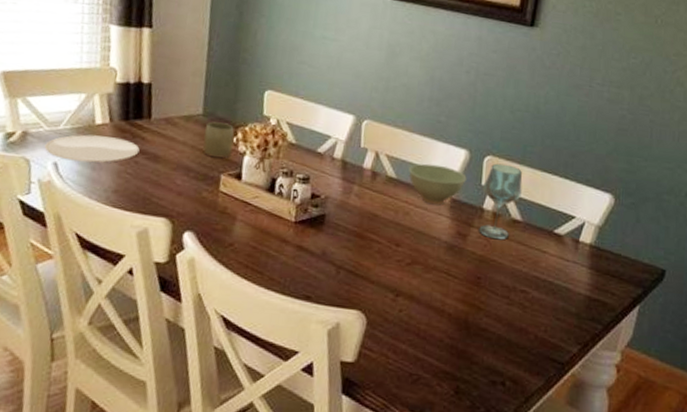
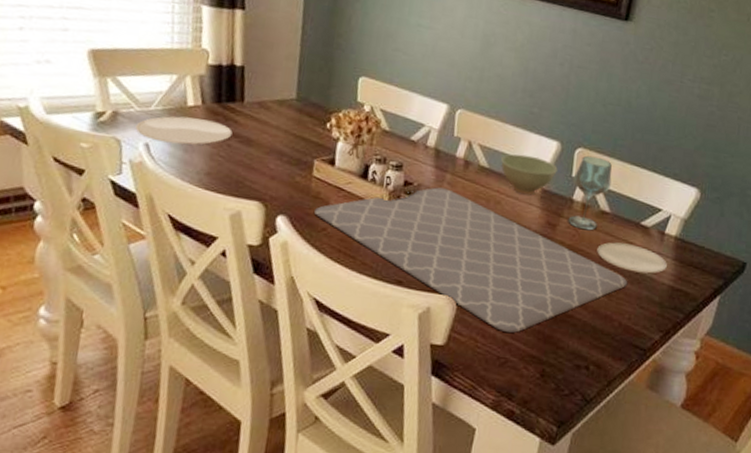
mug: present [203,121,235,158] -> none [296,106,328,144]
placemat: none [221,199,543,348] -> present [314,187,628,333]
plate: none [509,251,583,284] -> present [597,242,667,274]

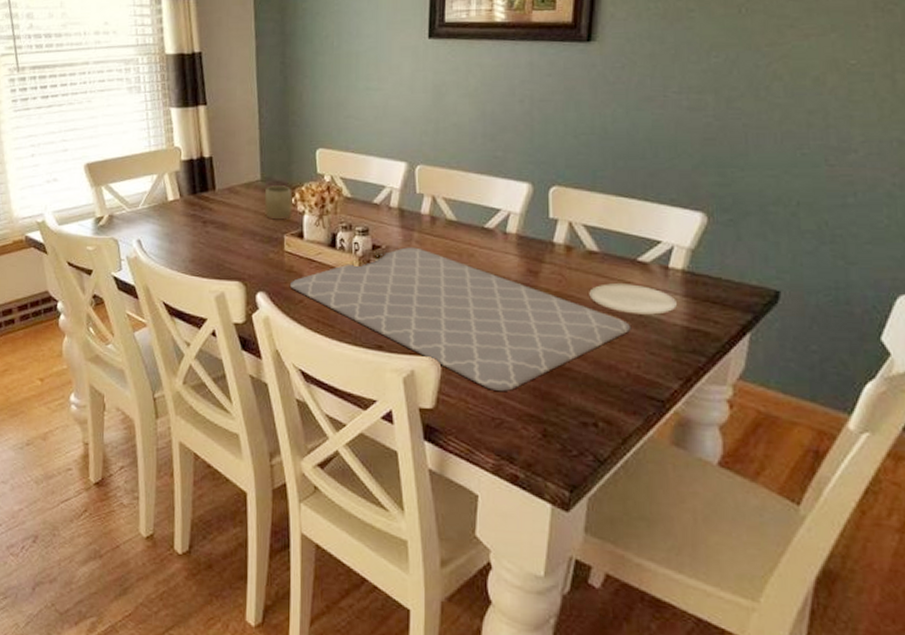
plate: present [135,116,233,145] -> none [128,211,209,237]
mug: none [296,106,328,144] -> present [264,186,293,220]
bowl: present [501,154,558,195] -> none [469,202,532,244]
wine glass: present [568,155,613,231] -> none [550,193,596,274]

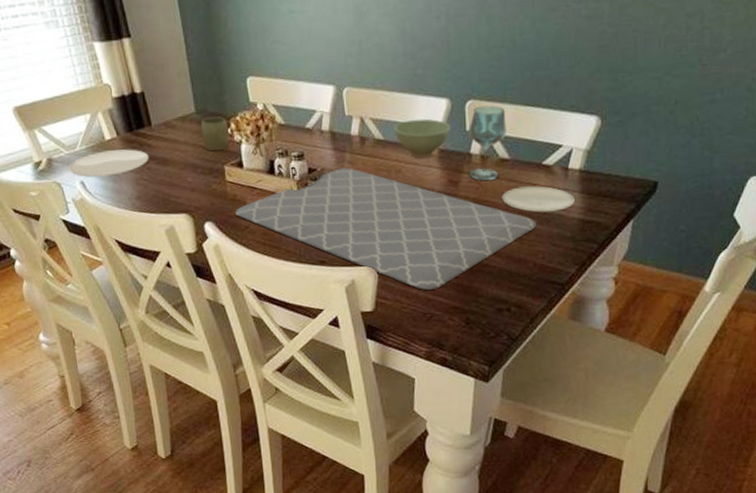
plate: none [128,211,209,237] -> present [68,149,149,178]
bowl: none [469,202,532,244] -> present [394,118,451,159]
wine glass: none [550,193,596,274] -> present [467,105,507,181]

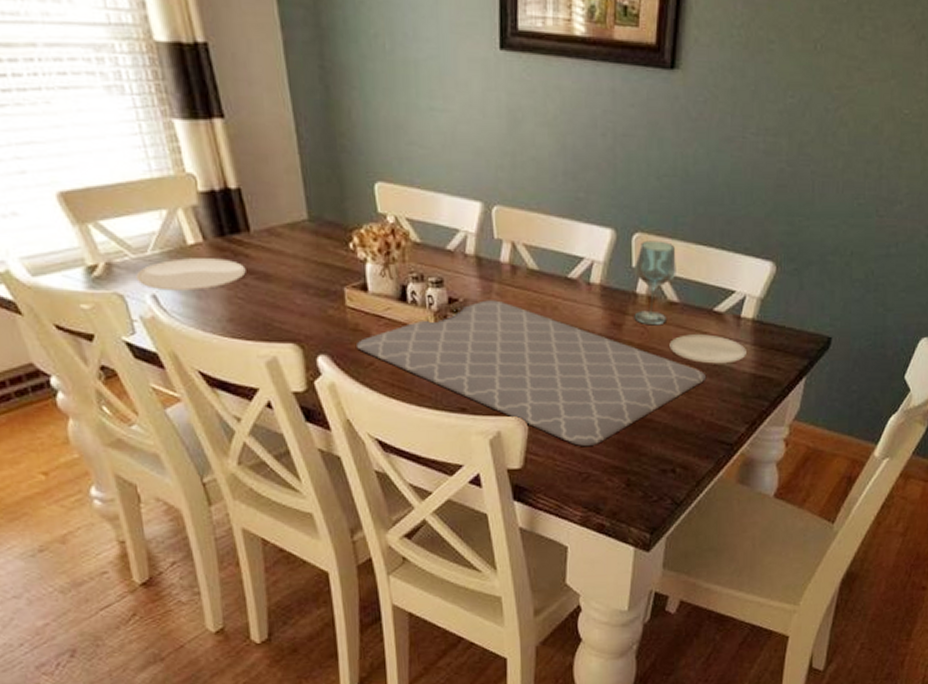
mug: present [200,116,230,151] -> none [314,227,352,269]
bowl: present [394,118,451,159] -> none [551,249,615,295]

